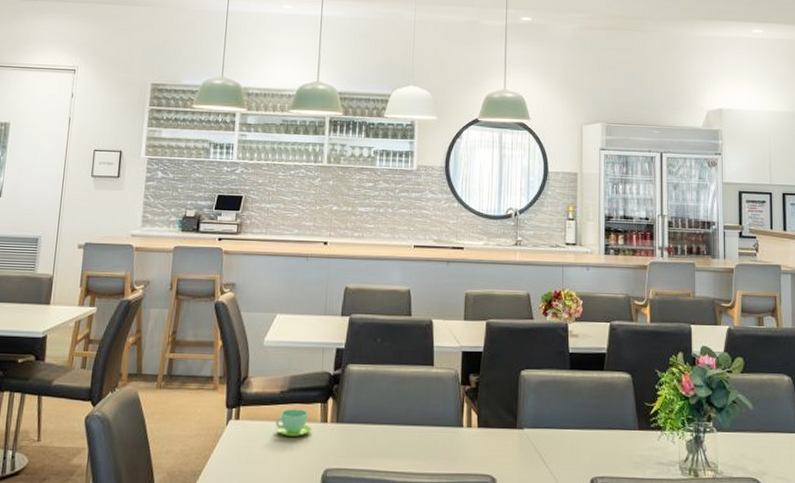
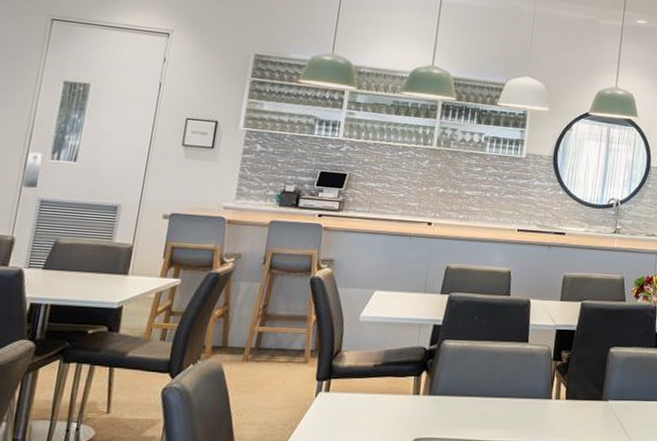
cup: present [275,409,312,437] -> none [366,382,403,408]

